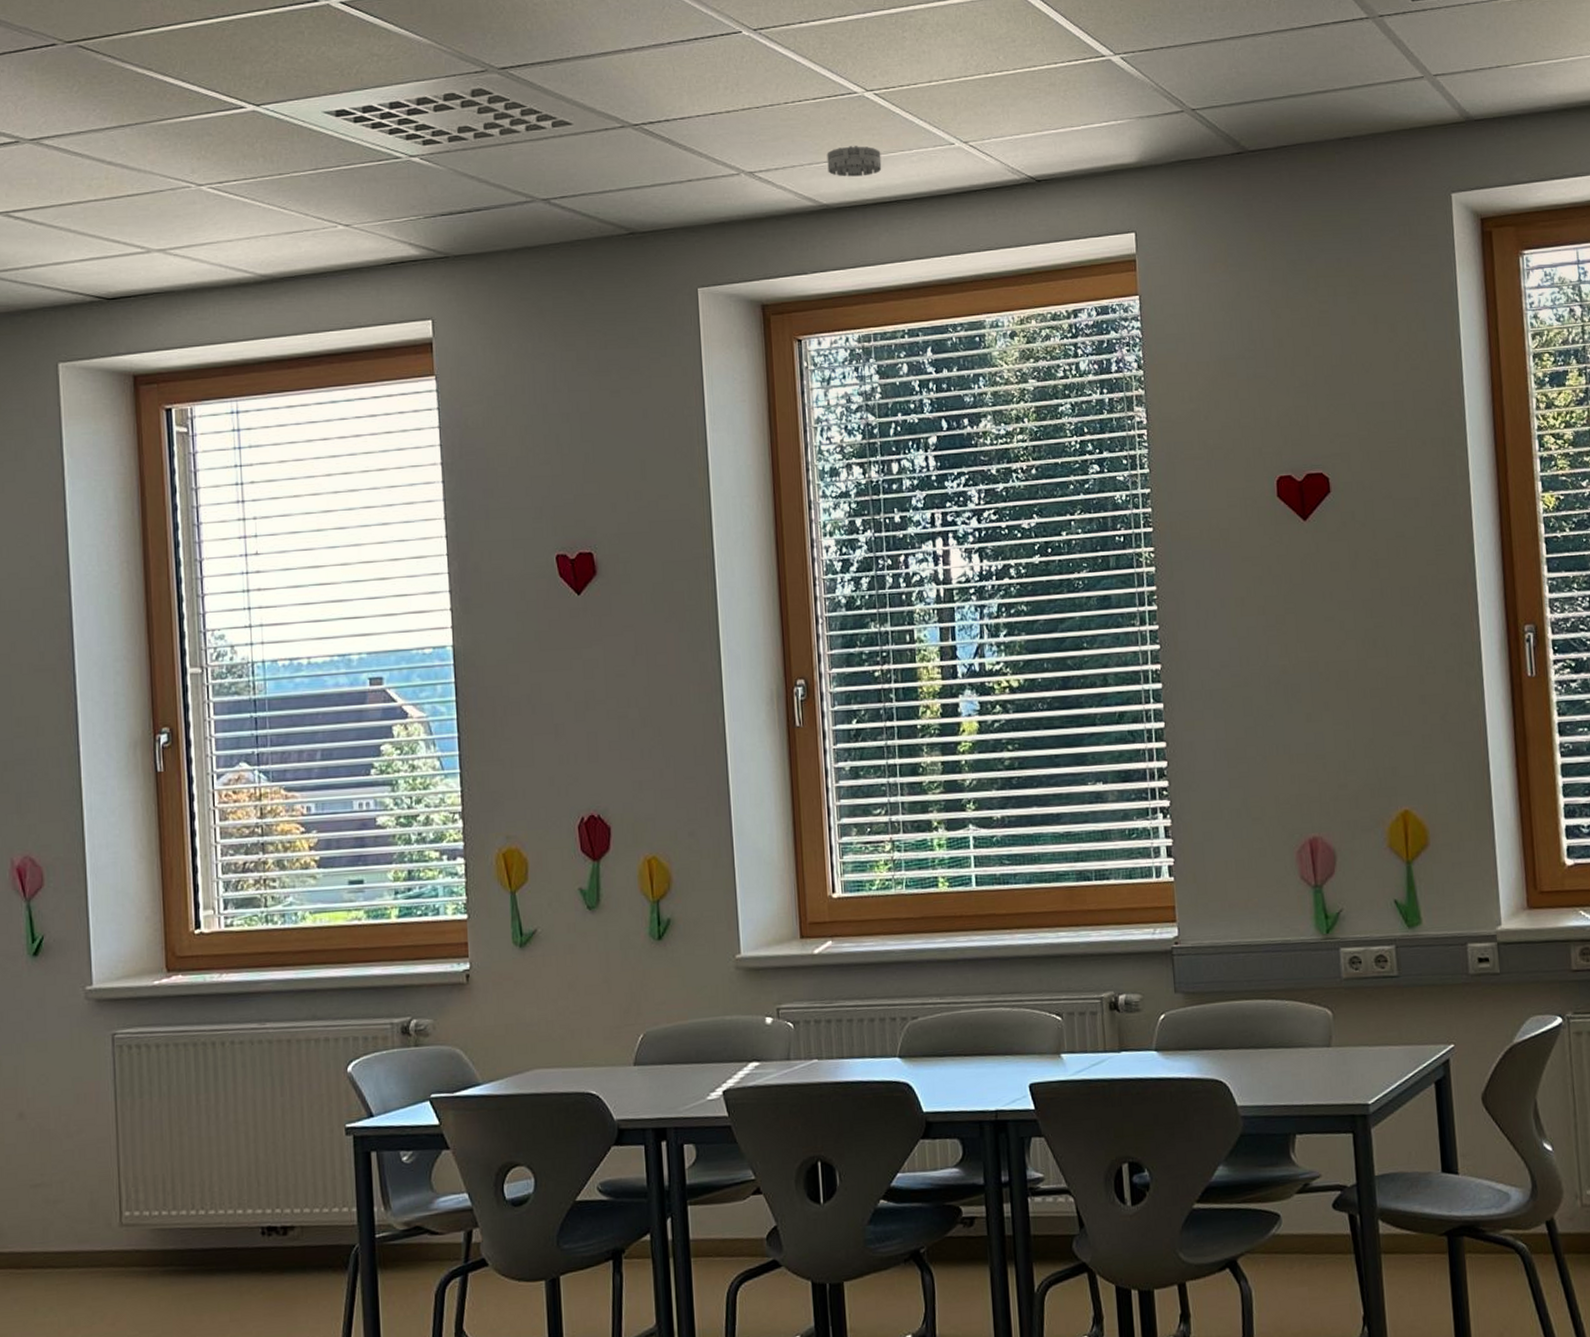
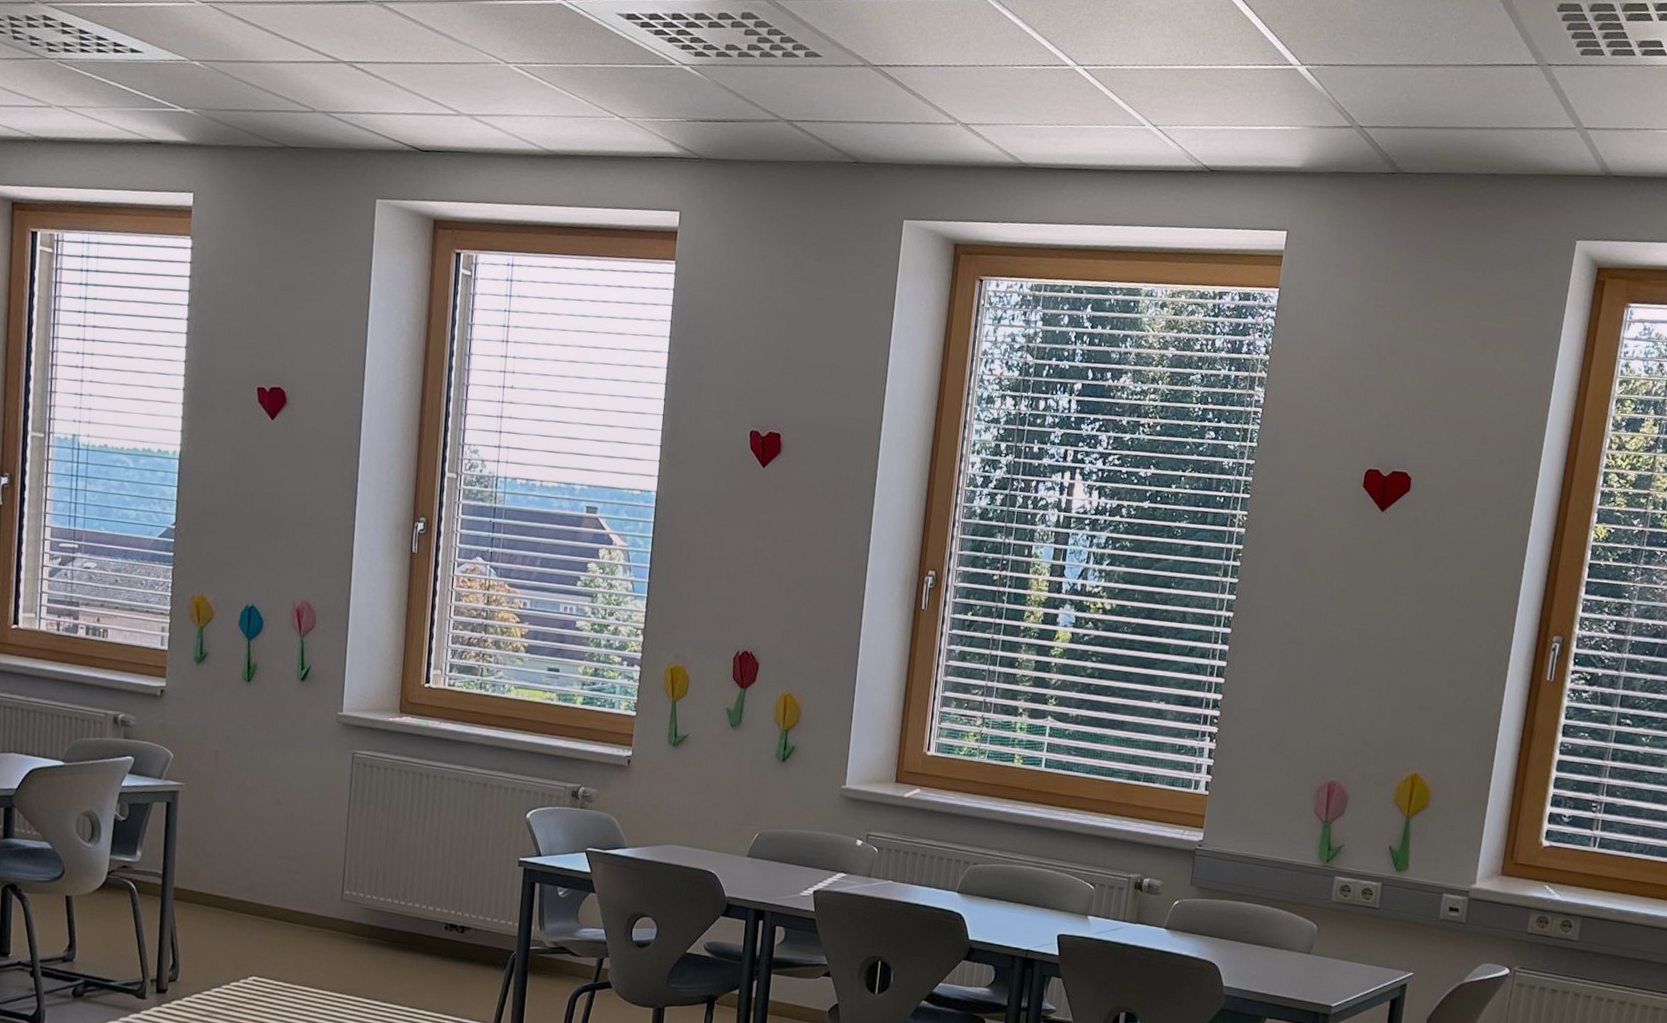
smoke detector: present [827,146,882,177] -> none [1031,113,1080,143]

